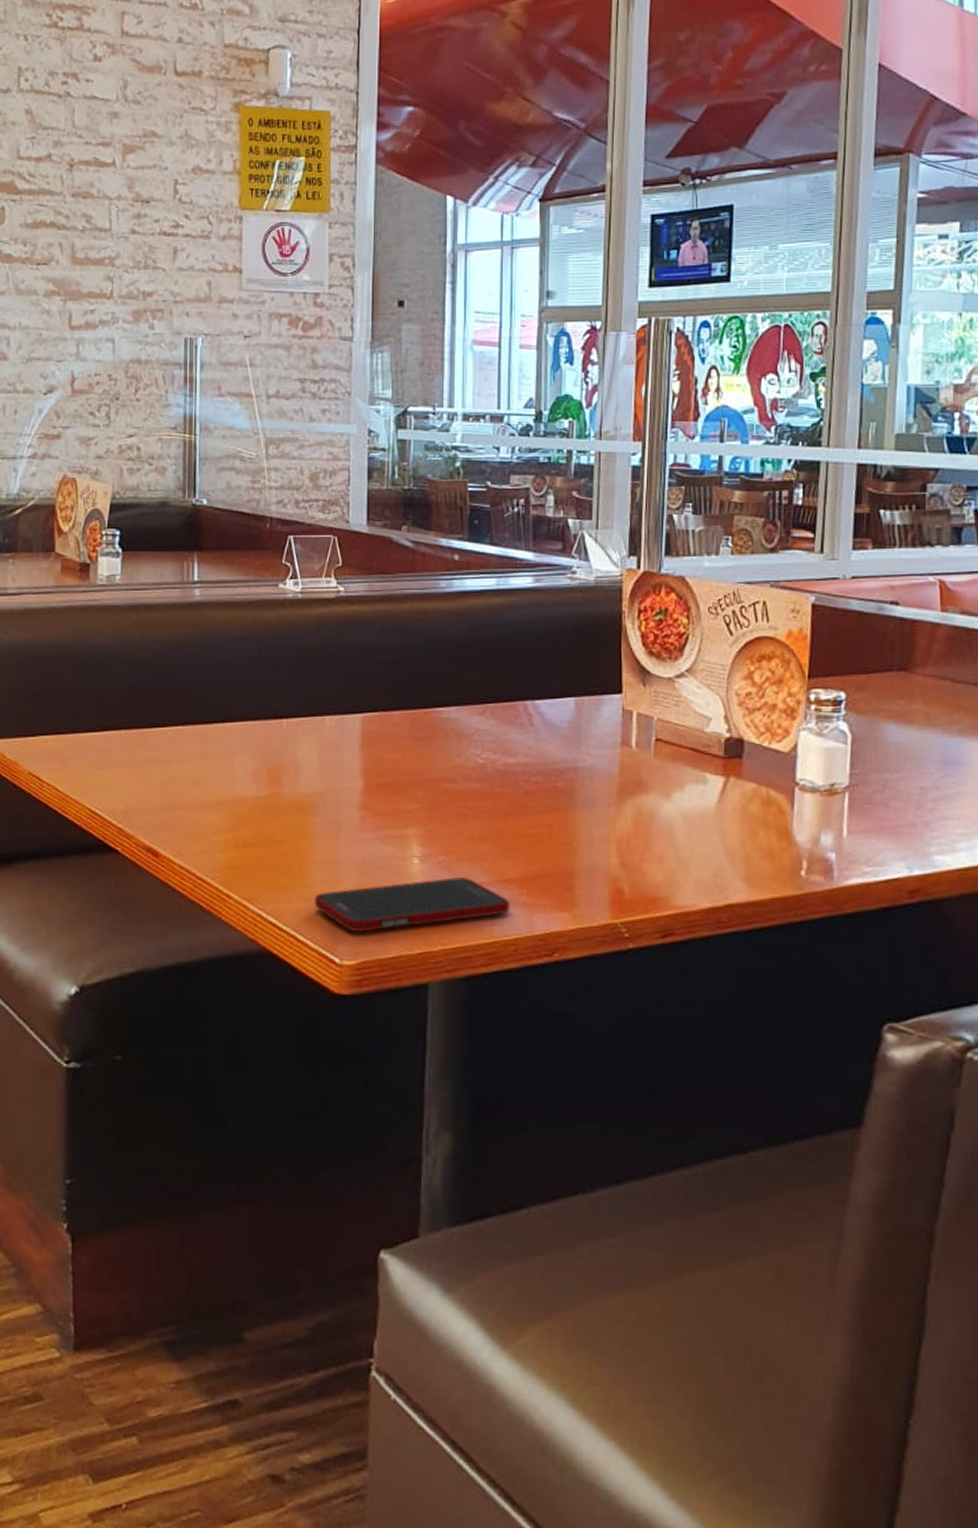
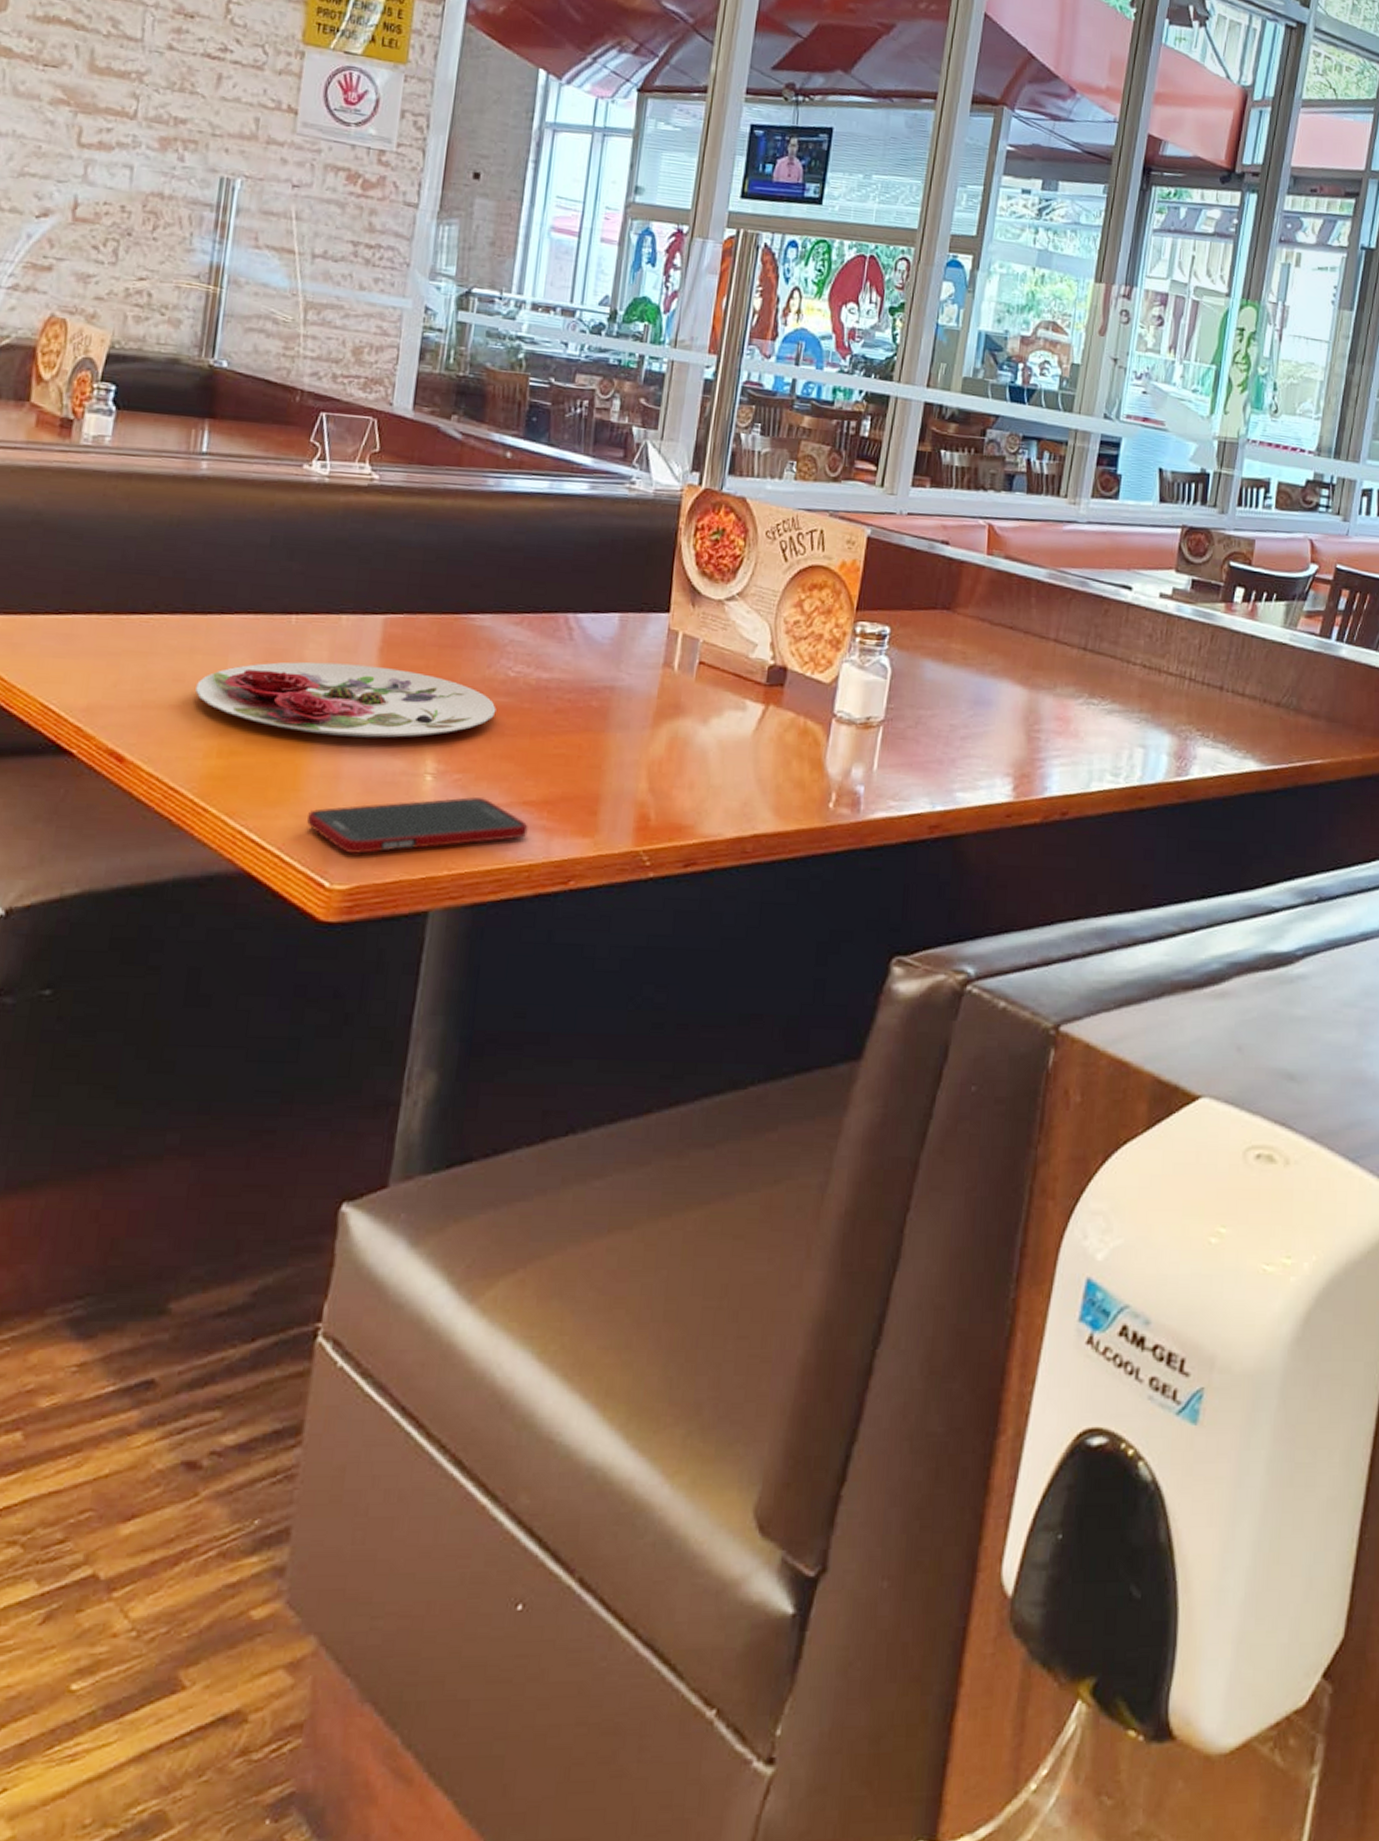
plate: none [210,760,470,826] -> present [195,661,496,738]

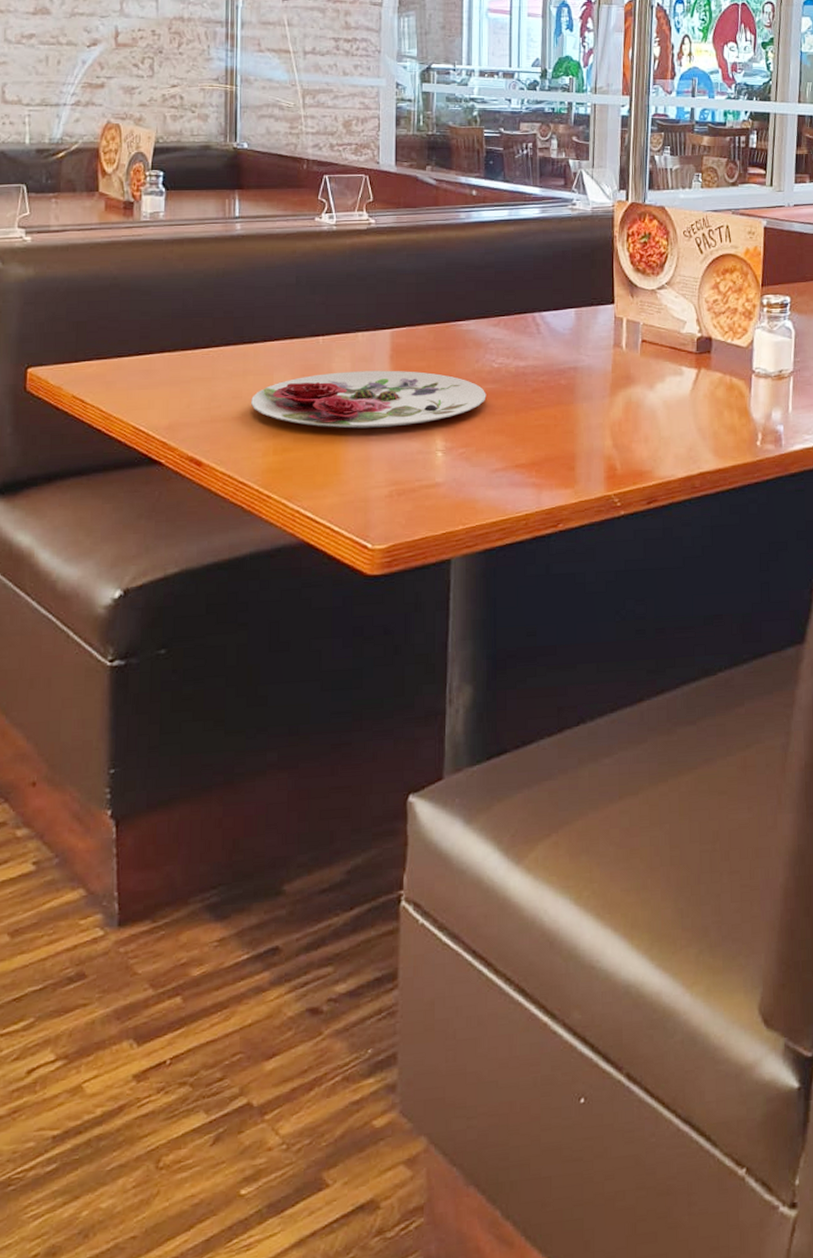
cell phone: present [307,797,528,855] -> none [349,465,522,520]

